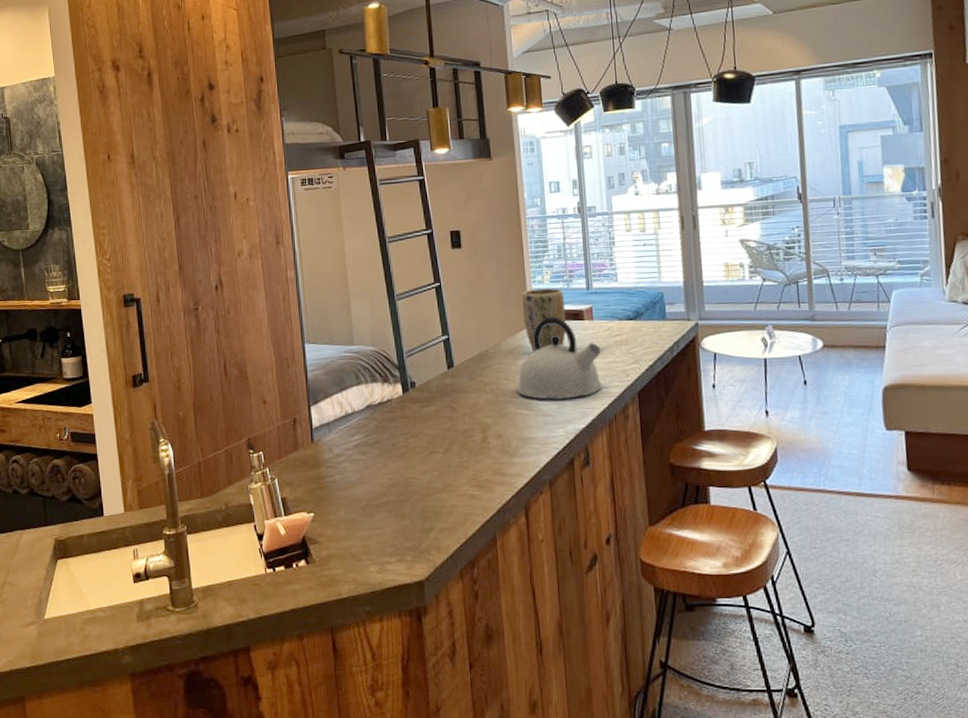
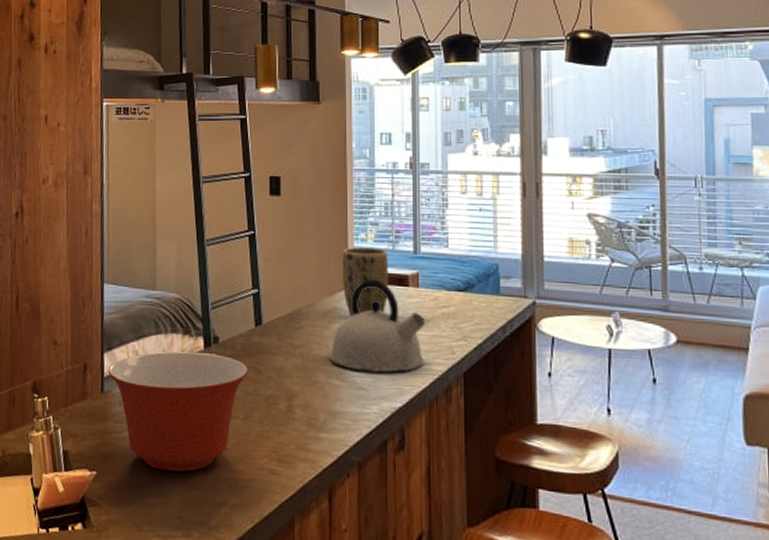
mixing bowl: none [316,397,445,507] -> present [108,351,249,473]

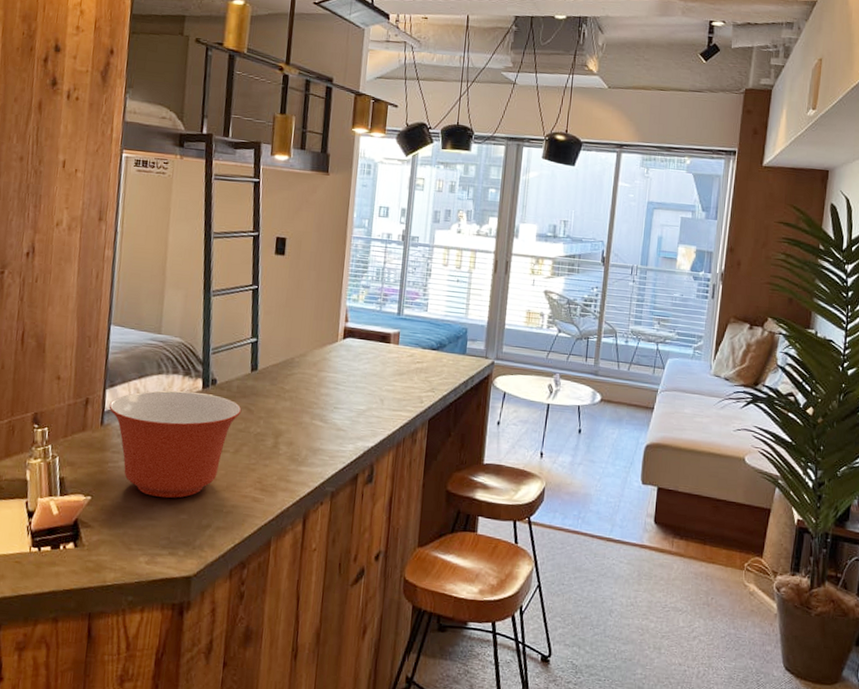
kettle: present [330,278,426,373] -> none [315,334,402,417]
plant pot: present [342,247,389,317] -> none [333,306,375,367]

